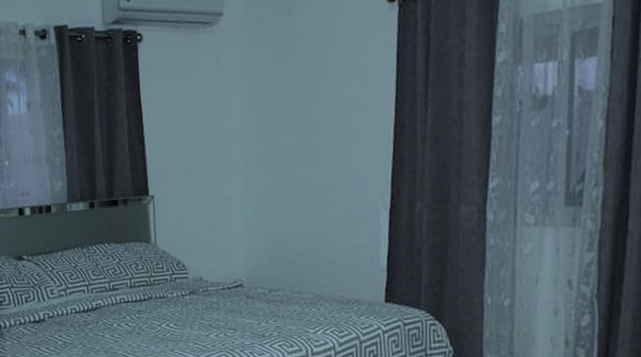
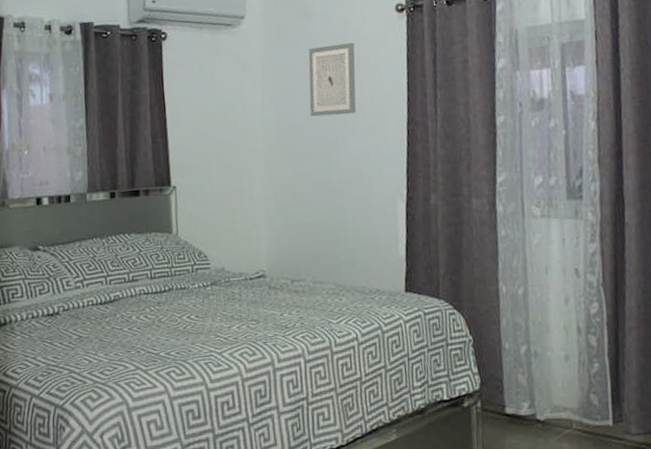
wall art: none [290,38,341,121] -> present [308,42,356,117]

